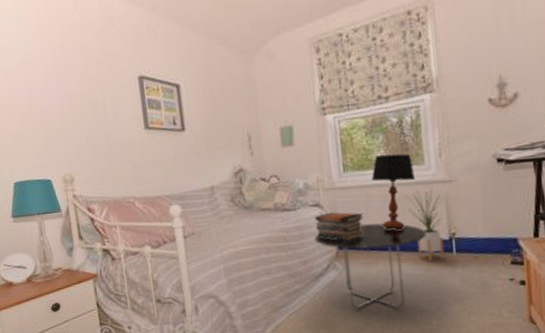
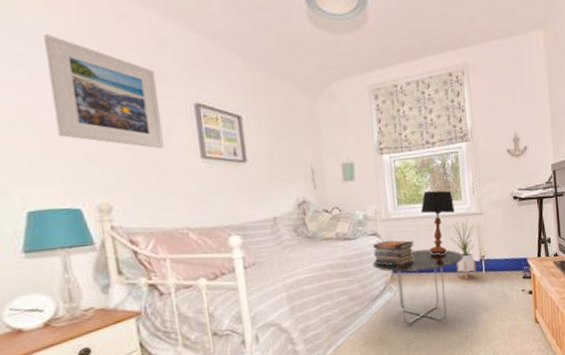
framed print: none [22,27,114,123] -> present [44,35,165,149]

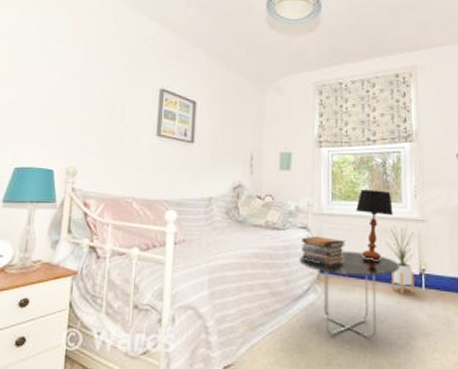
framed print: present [44,35,165,149] -> none [53,31,134,125]

